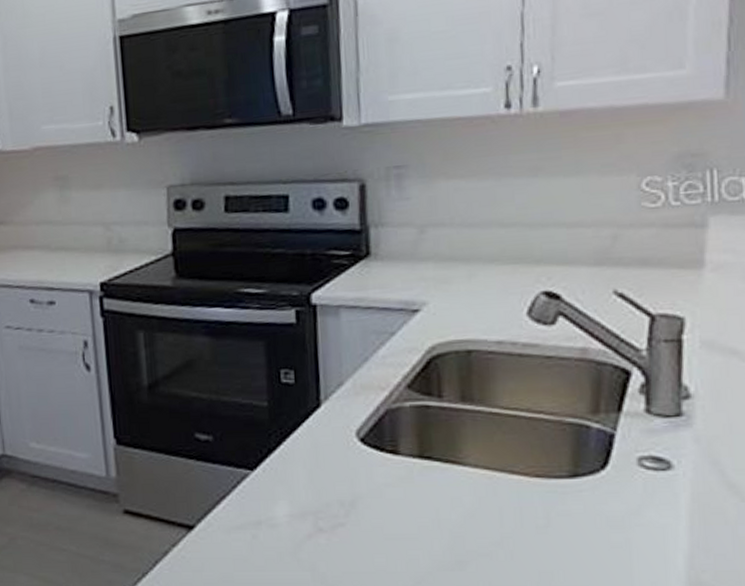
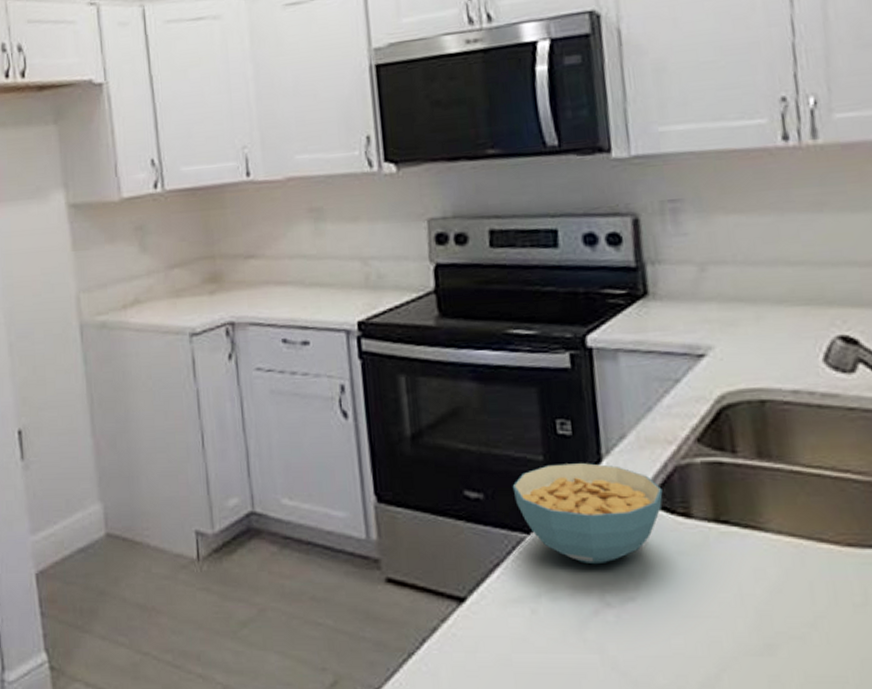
cereal bowl: none [239,408,374,496] -> present [512,463,663,565]

